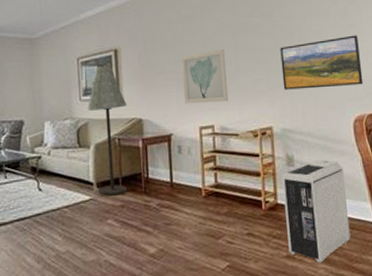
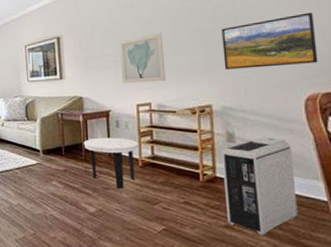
floor lamp: present [88,66,127,196] -> none [34,52,69,162]
side table: none [143,164,202,224] -> present [83,137,139,189]

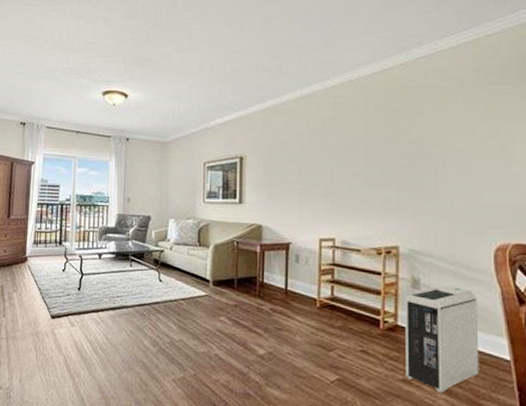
side table: present [83,137,139,189] -> none [258,272,318,331]
wall art: present [118,33,166,84] -> none [305,163,354,217]
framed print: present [221,12,318,70] -> none [415,157,511,212]

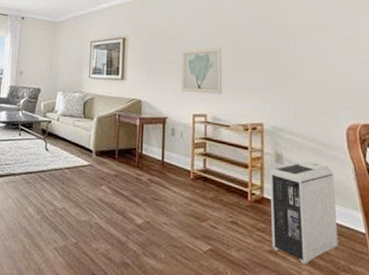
wall art: none [305,163,354,217] -> present [180,47,223,95]

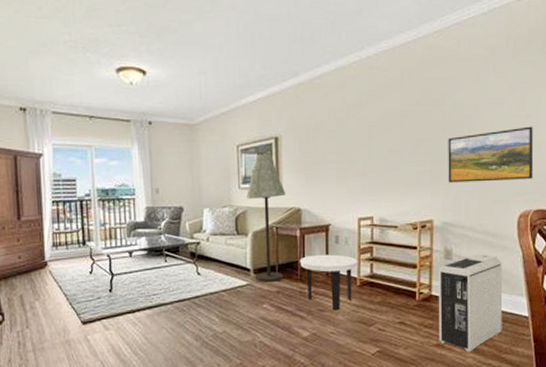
floor lamp: none [95,51,130,166] -> present [247,154,286,282]
side table: none [138,144,192,201] -> present [299,254,358,311]
wall art: present [180,47,223,95] -> none [343,139,390,195]
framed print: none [275,47,359,95] -> present [448,126,534,183]

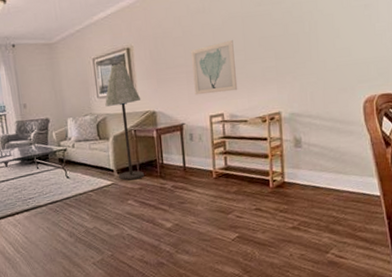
side table: present [299,254,358,311] -> none [158,150,213,202]
wall art: none [343,139,390,195] -> present [190,40,238,95]
air purifier: present [438,254,503,353] -> none [289,140,355,233]
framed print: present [448,126,534,183] -> none [290,15,376,76]

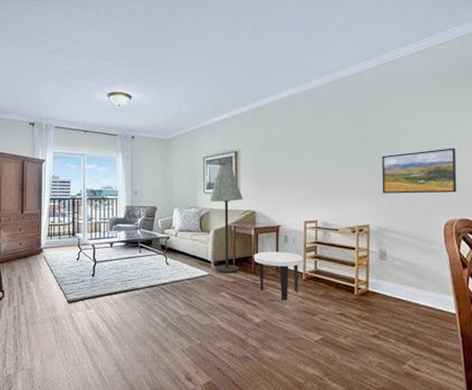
side table: none [158,150,213,202] -> present [253,251,304,301]
wall art: present [190,40,238,95] -> none [292,155,332,201]
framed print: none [290,15,376,76] -> present [382,148,457,194]

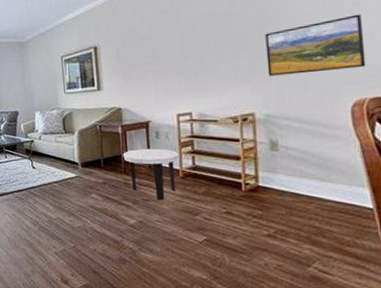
floor lamp: present [210,165,243,273] -> none [71,62,108,174]

